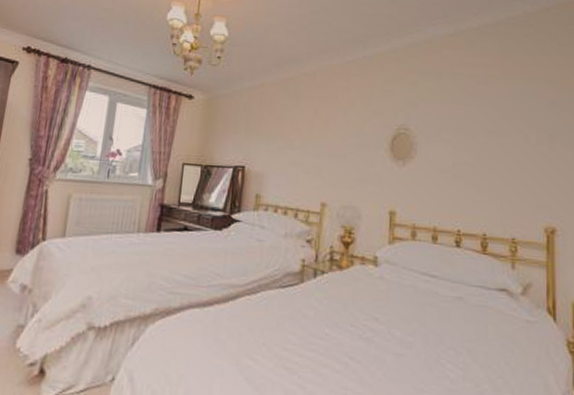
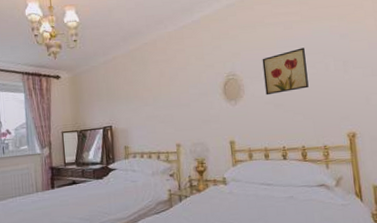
wall art: none [444,109,500,162] -> present [262,48,309,96]

